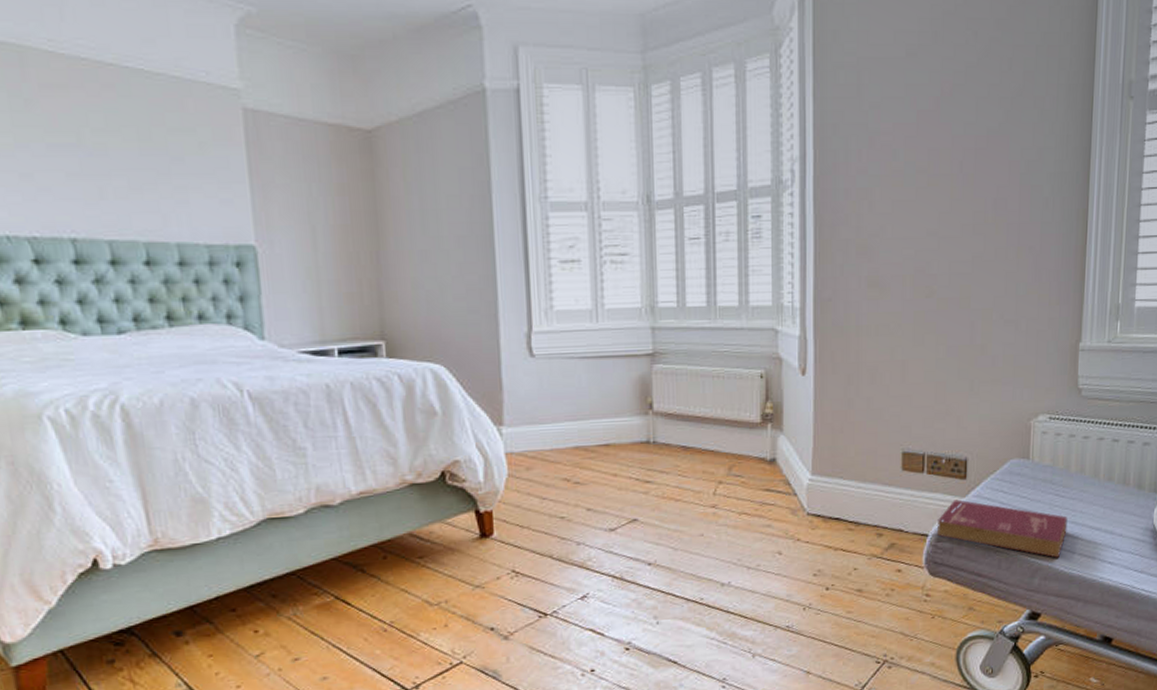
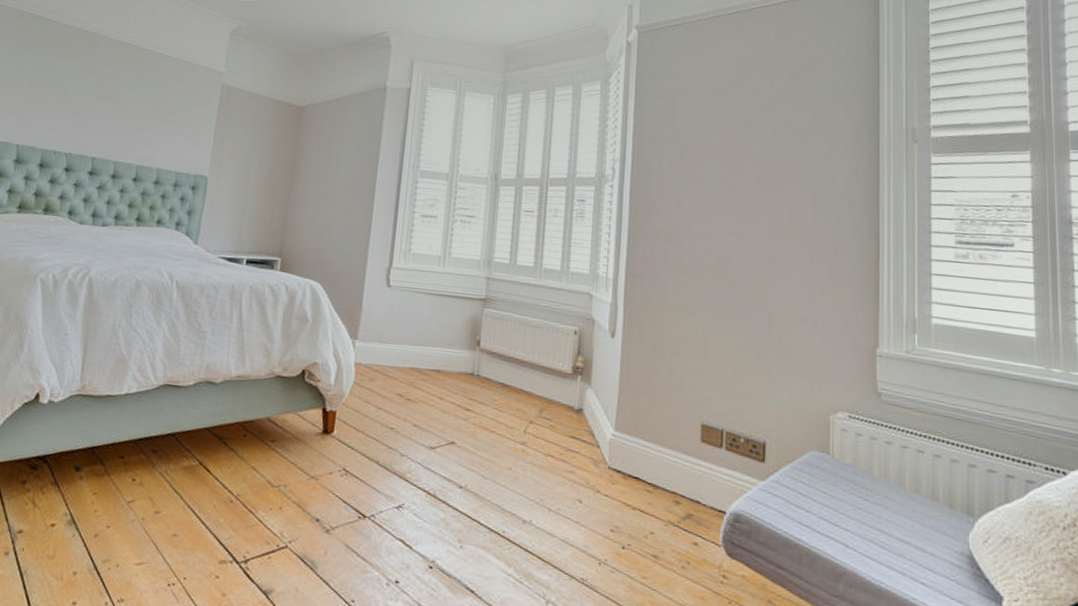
book: present [936,499,1068,558] -> none [734,481,873,566]

